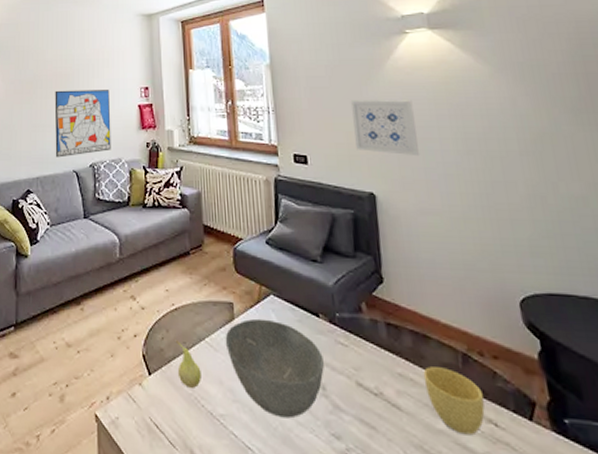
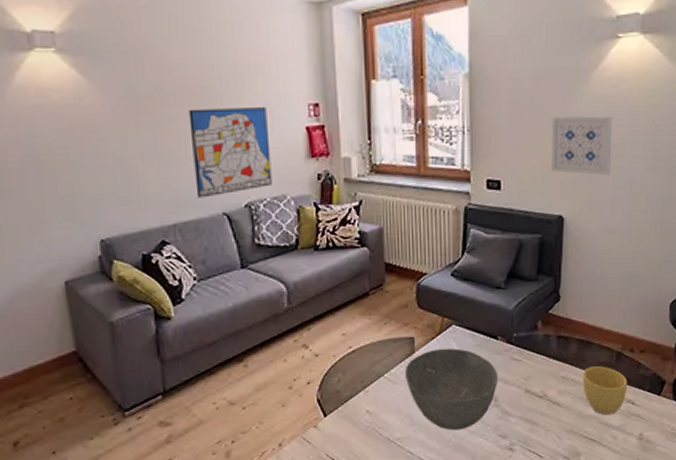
fruit: present [175,340,201,388] -> none [352,380,379,421]

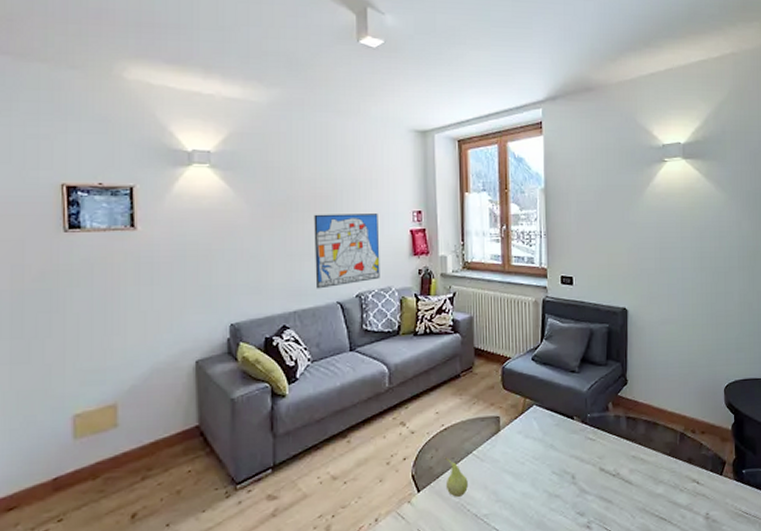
fruit: none [352,380,379,421] -> present [444,457,468,497]
bowl: present [404,348,498,431] -> none [491,427,575,508]
wall art: present [551,115,612,176] -> none [613,224,665,274]
cup: present [582,366,627,415] -> none [651,446,691,494]

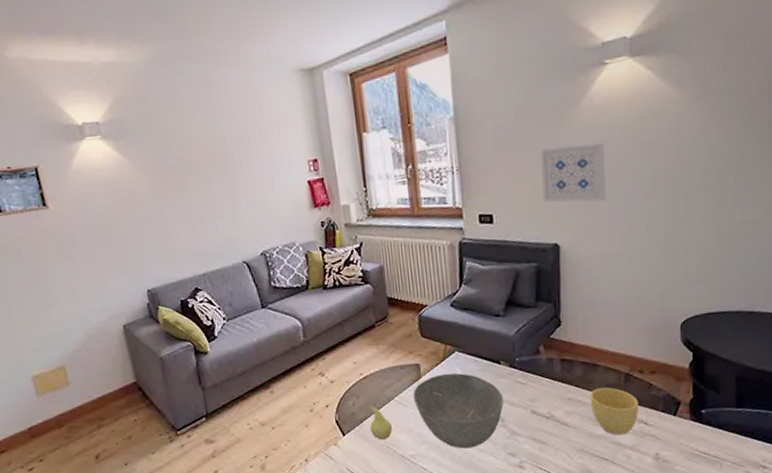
wall art: present [314,214,380,289] -> none [208,167,282,250]
bowl: none [491,427,575,508] -> present [413,373,504,449]
wall art: none [613,224,665,274] -> present [540,142,605,203]
cup: none [651,446,691,494] -> present [590,387,638,435]

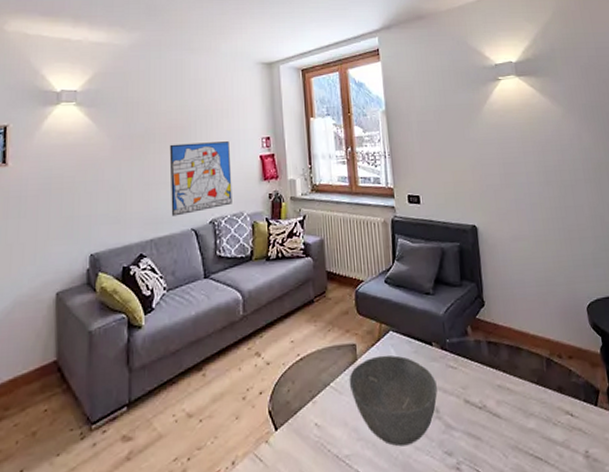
wall art: none [208,167,282,250] -> present [169,141,232,217]
fruit: present [365,403,392,440] -> none [301,390,327,436]
wall art: present [540,142,605,203] -> none [455,139,511,190]
cup: present [590,387,638,435] -> none [517,373,564,429]

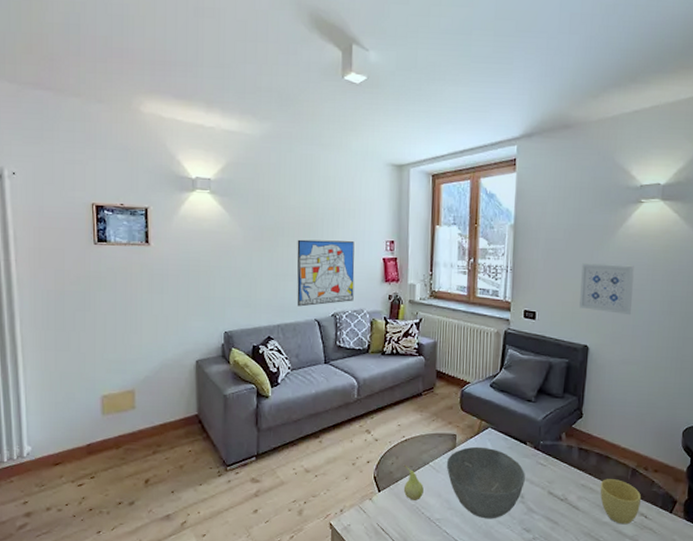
fruit: none [301,390,327,436] -> present [403,464,424,500]
wall art: none [455,139,511,190] -> present [579,263,634,315]
cup: none [517,373,564,429] -> present [600,479,641,525]

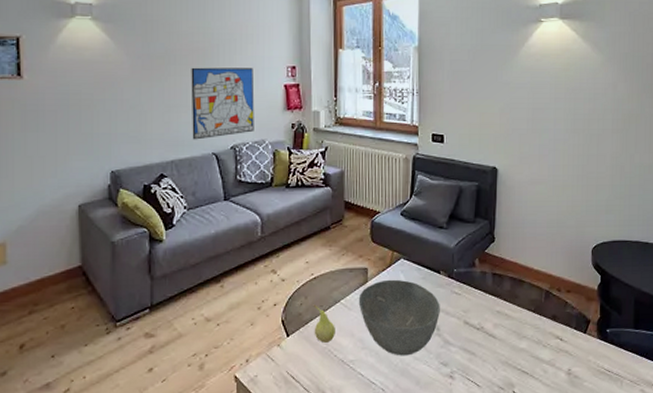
wall art: present [579,263,634,315] -> none [486,84,537,135]
cup: present [600,479,641,525] -> none [515,303,555,350]

